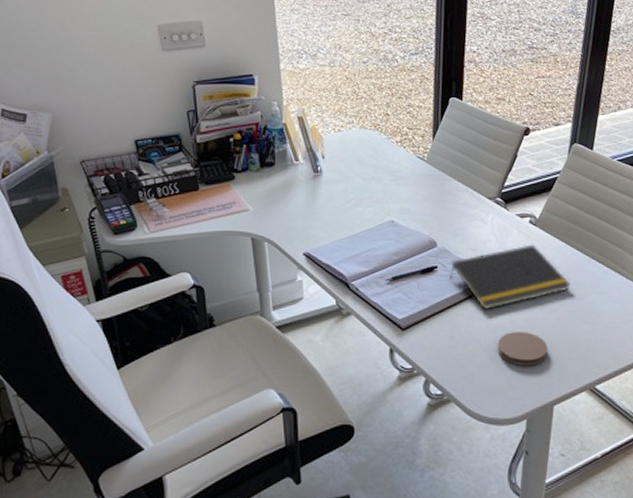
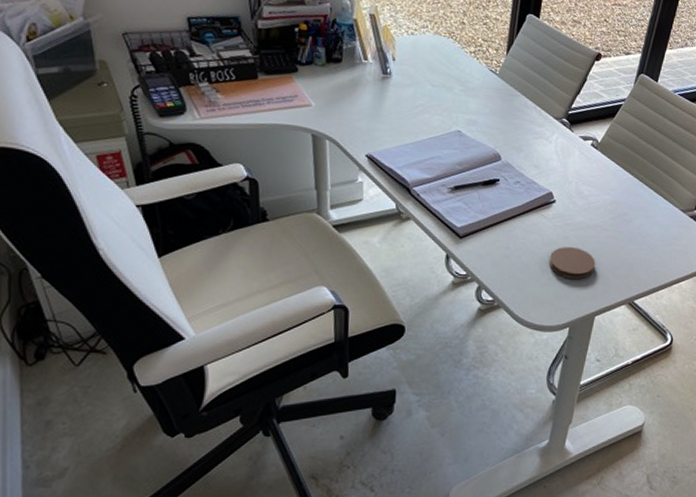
notepad: present [450,244,571,310] -> none [510,166,623,225]

